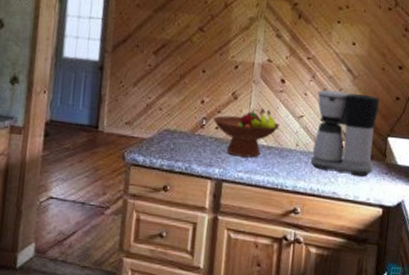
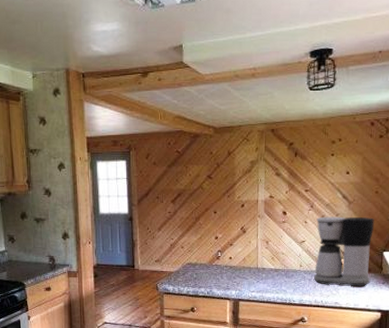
fruit bowl: present [213,108,280,158] -> none [226,237,285,280]

